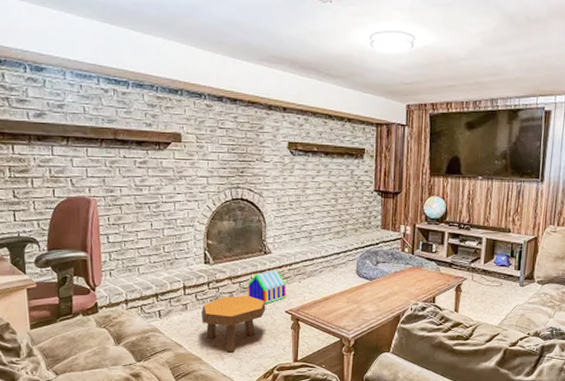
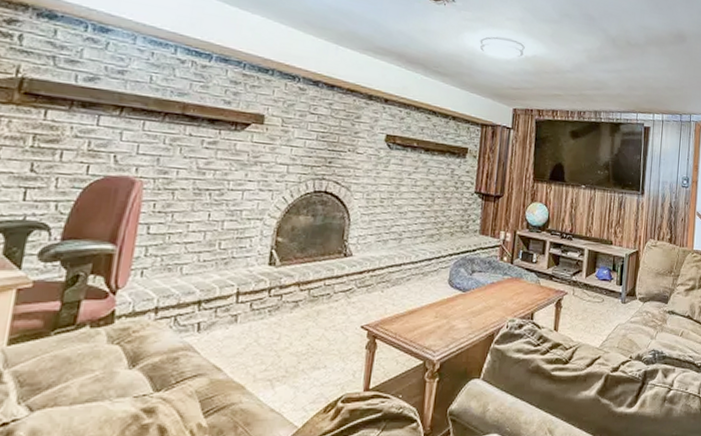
footstool: present [201,295,266,353] -> none [253,305,338,379]
toy house: present [248,270,286,305] -> none [318,275,366,318]

